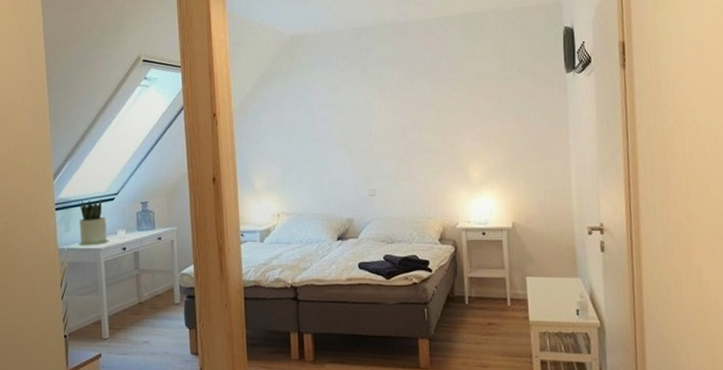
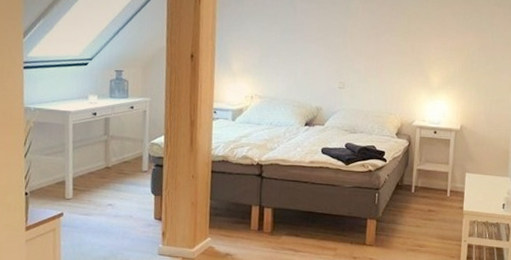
planter: present [78,199,110,247] -> none [46,62,80,109]

